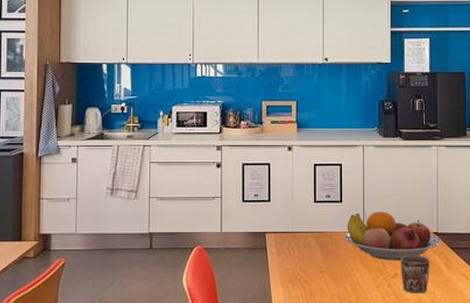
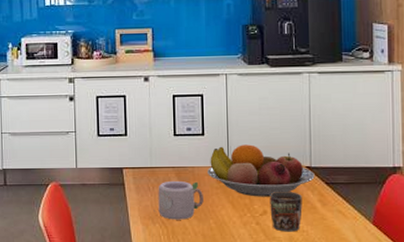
mug: none [293,245,340,282] -> present [153,180,203,220]

